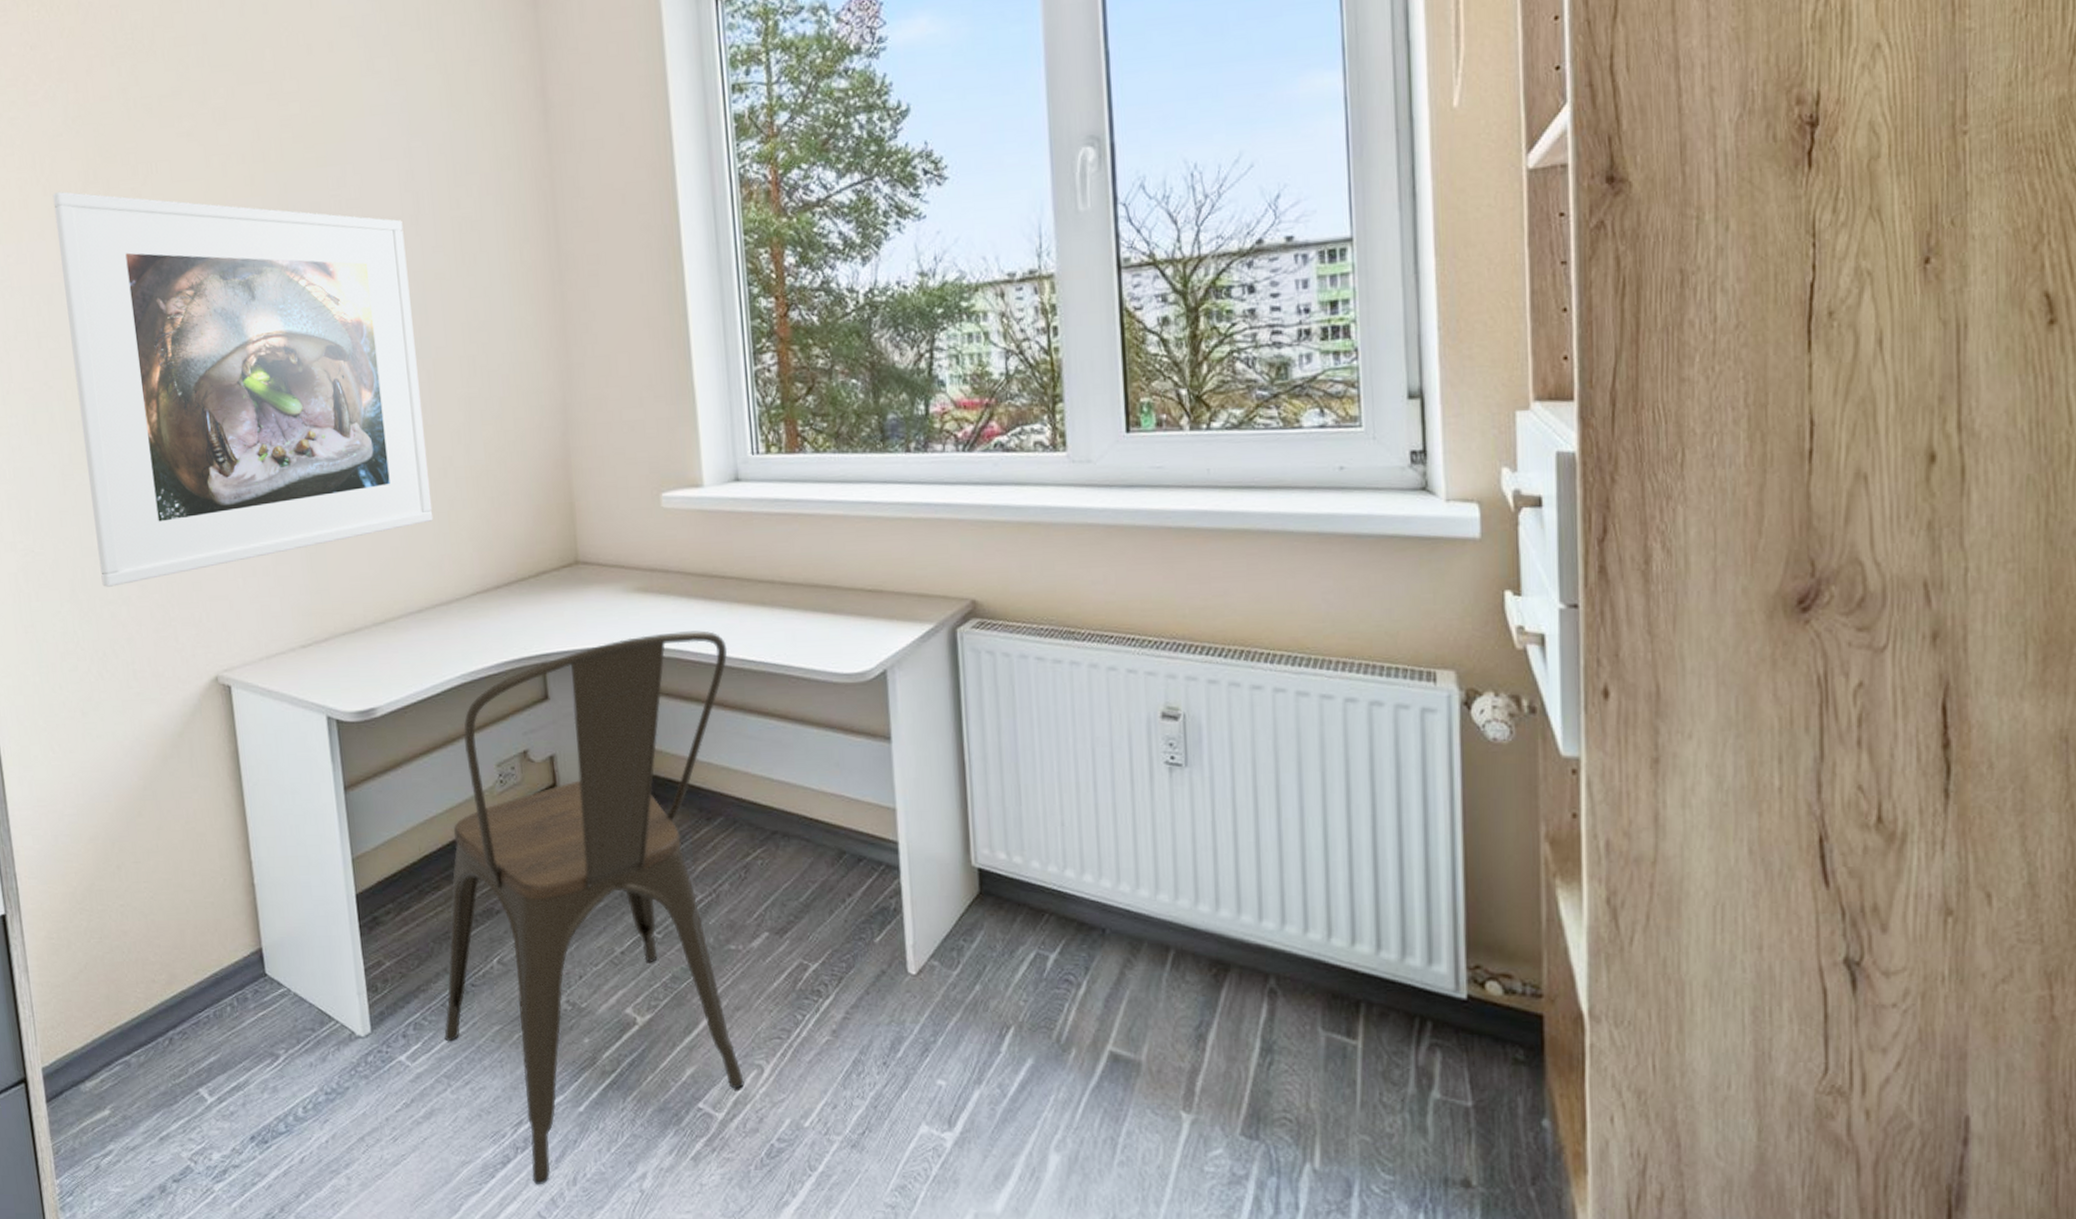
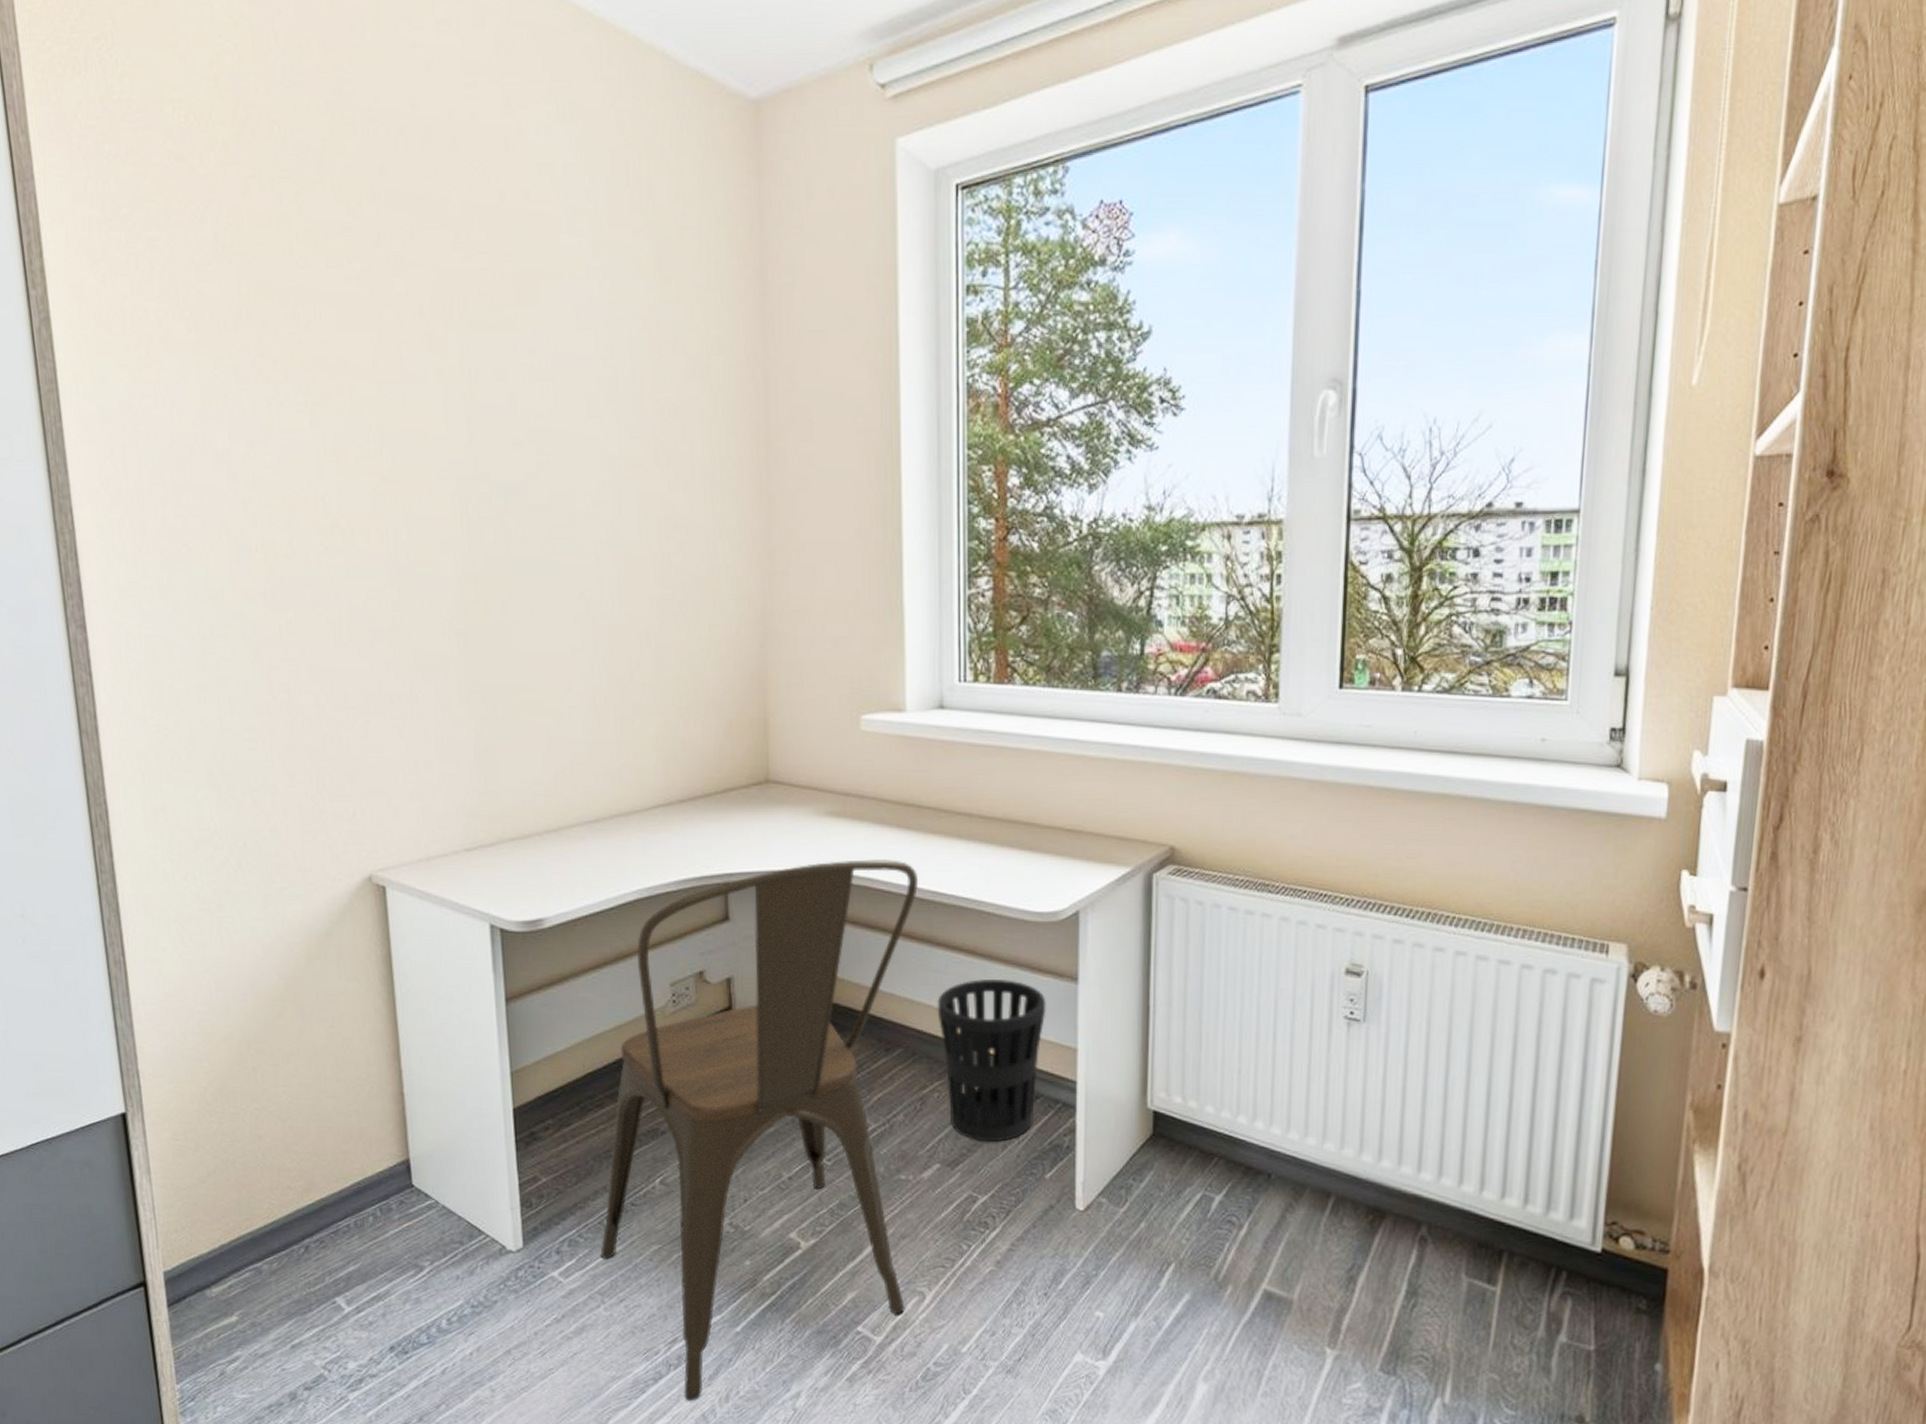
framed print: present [52,192,434,587] -> none [197,330,616,773]
wastebasket: none [754,742,863,908] -> present [937,979,1047,1142]

